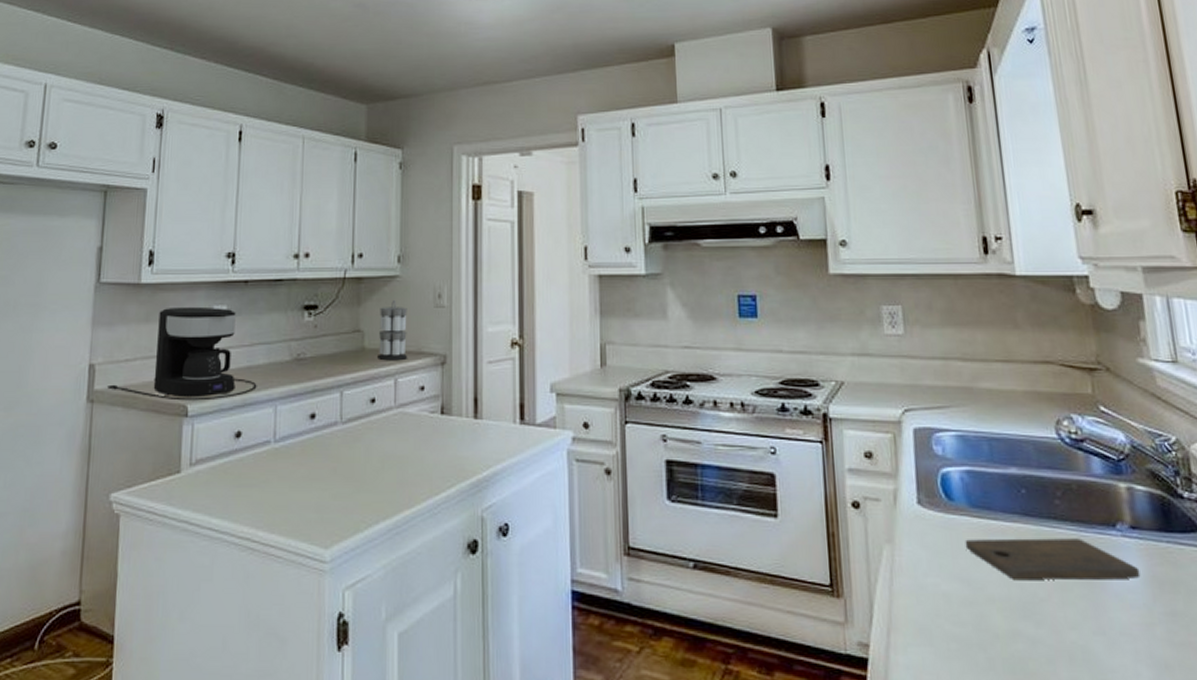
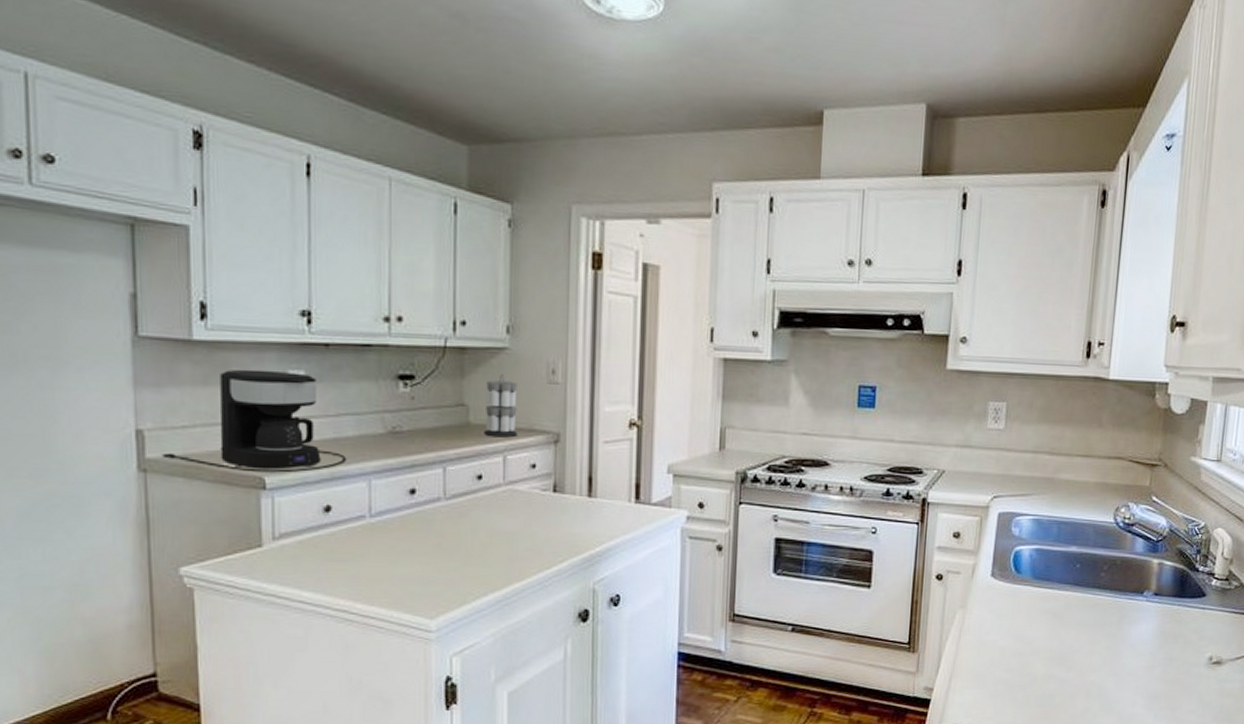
cutting board: present [965,538,1141,580] -> none [1023,603,1154,635]

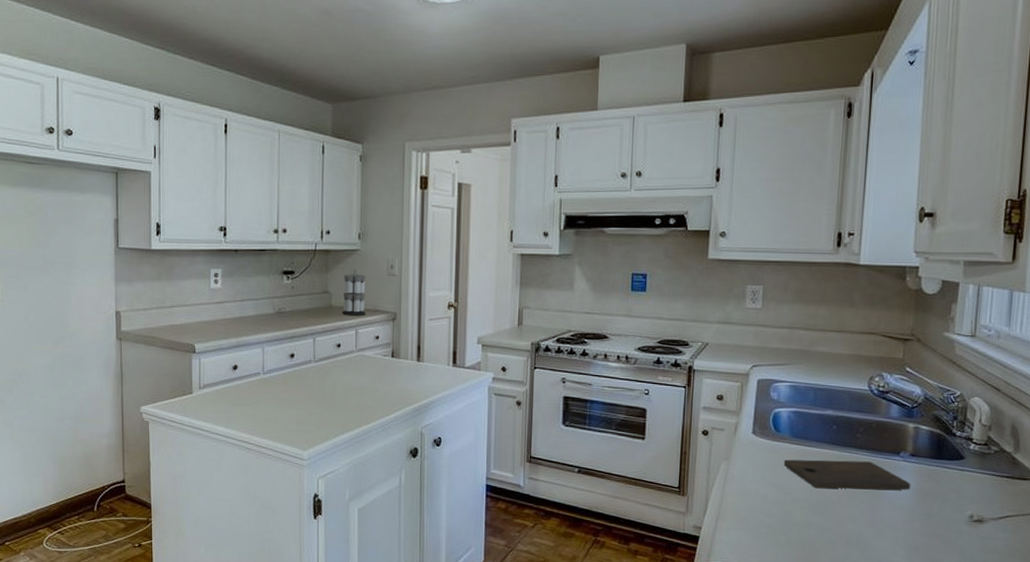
coffee maker: present [161,369,347,473] -> none [130,269,248,342]
cutting board: none [1023,603,1154,635] -> present [783,459,911,490]

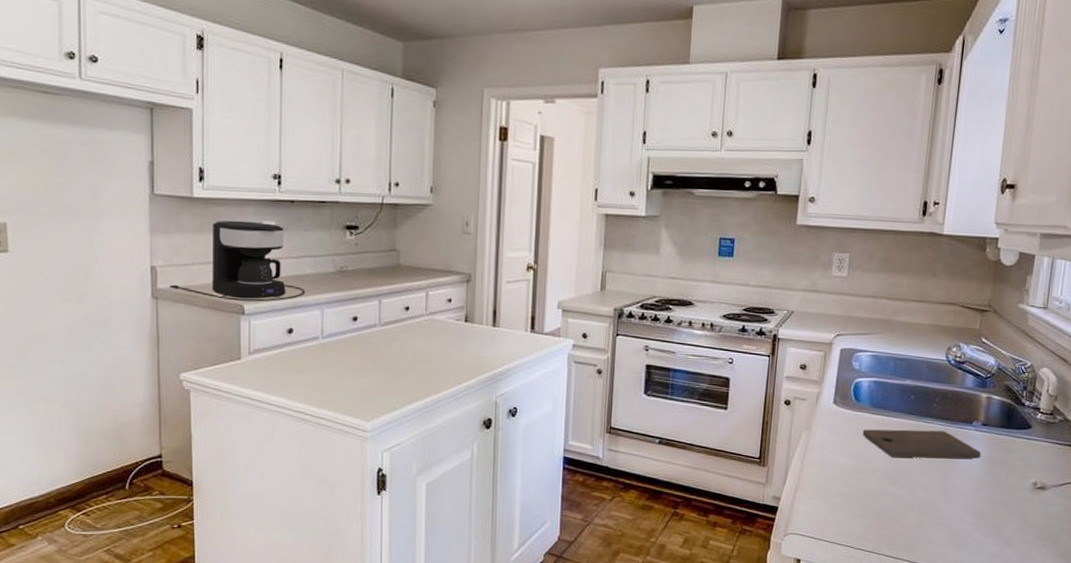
coffee maker: none [130,269,248,342] -> present [168,220,305,302]
spice rack: present [342,268,366,316] -> none [411,225,438,277]

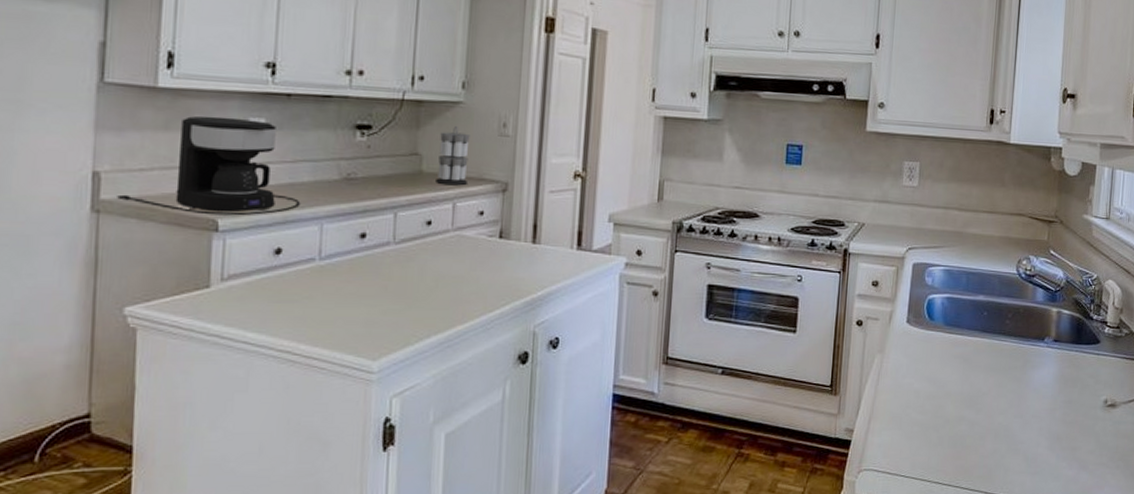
spice rack: none [411,225,438,277] -> present [436,125,470,186]
cutting board: present [862,429,982,459] -> none [936,349,1054,379]

